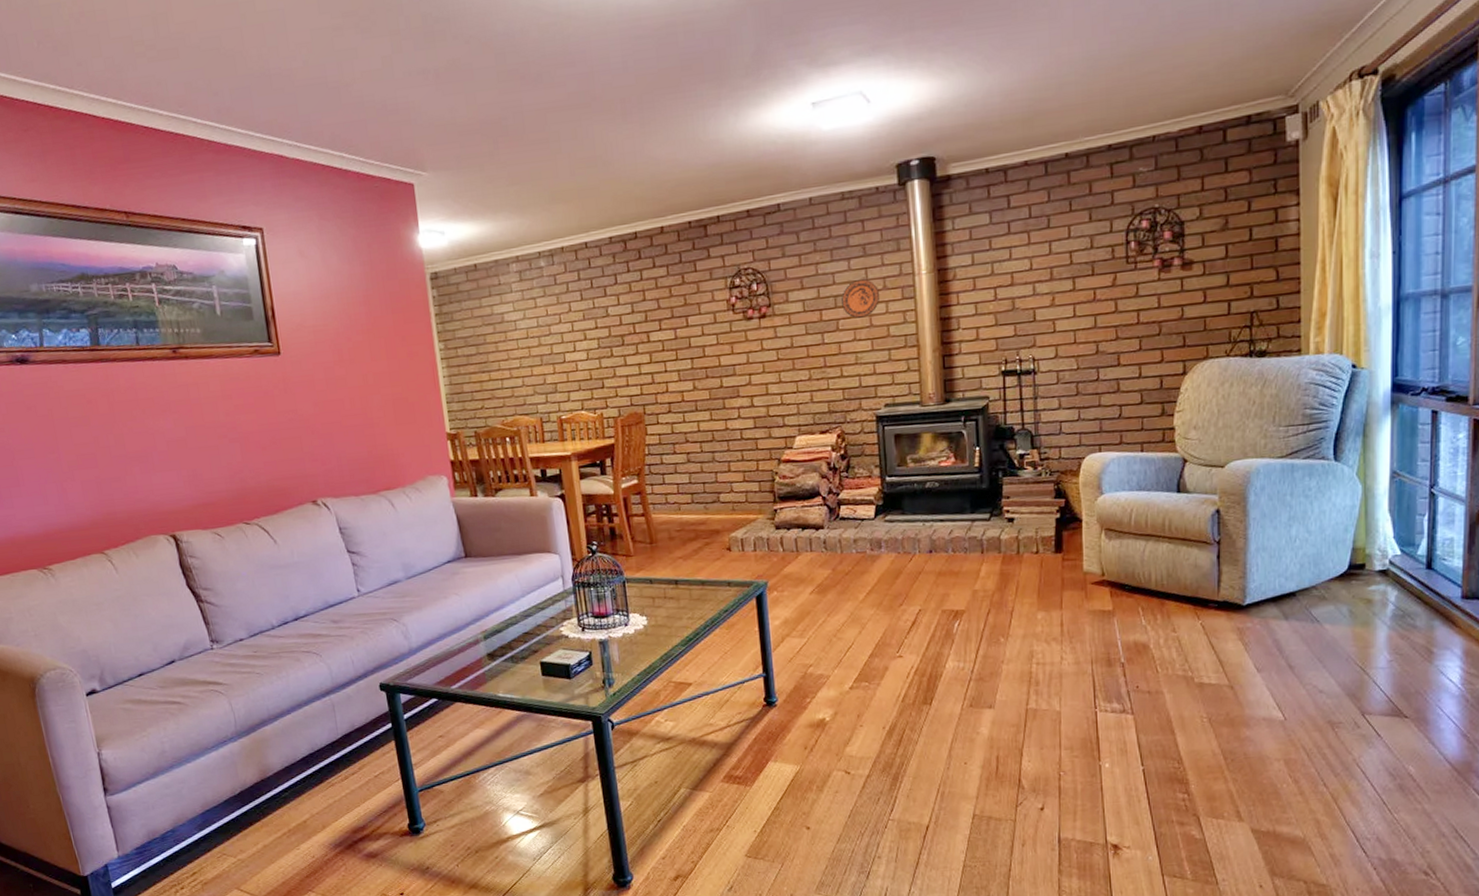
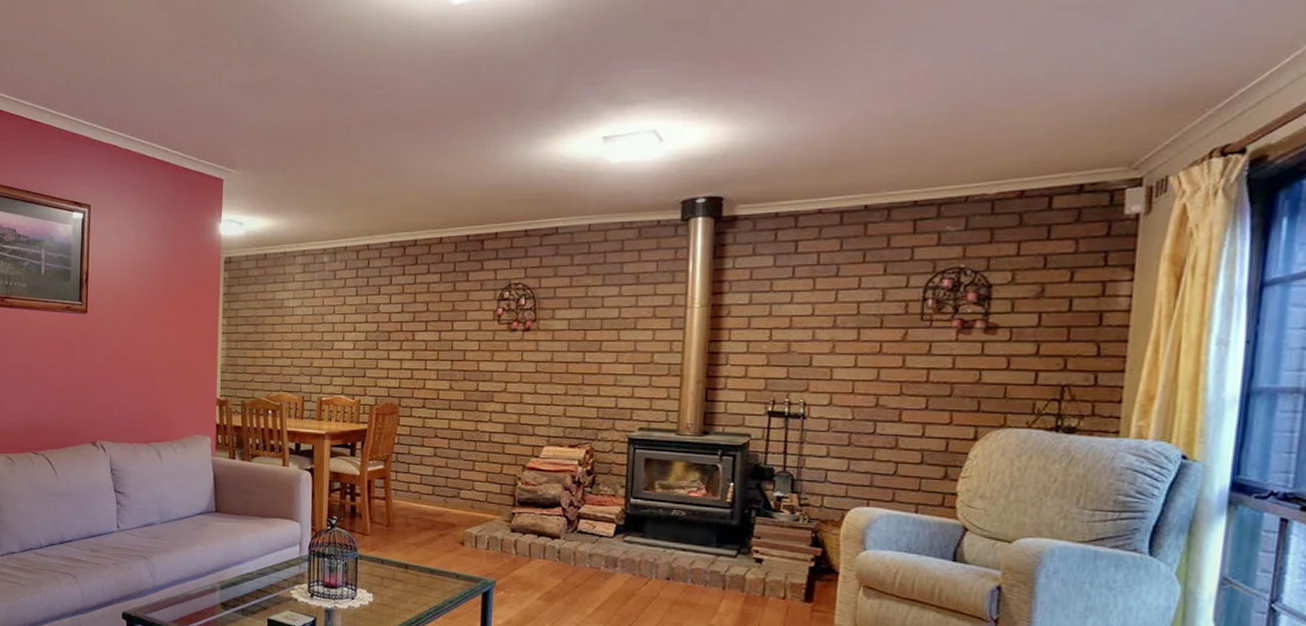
decorative plate: present [841,279,880,318] -> none [608,306,649,342]

